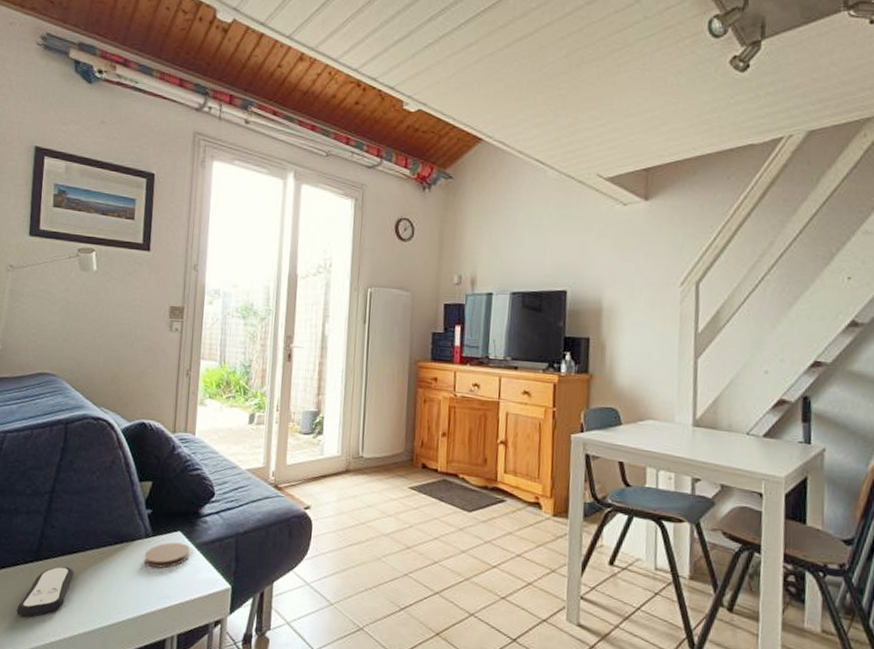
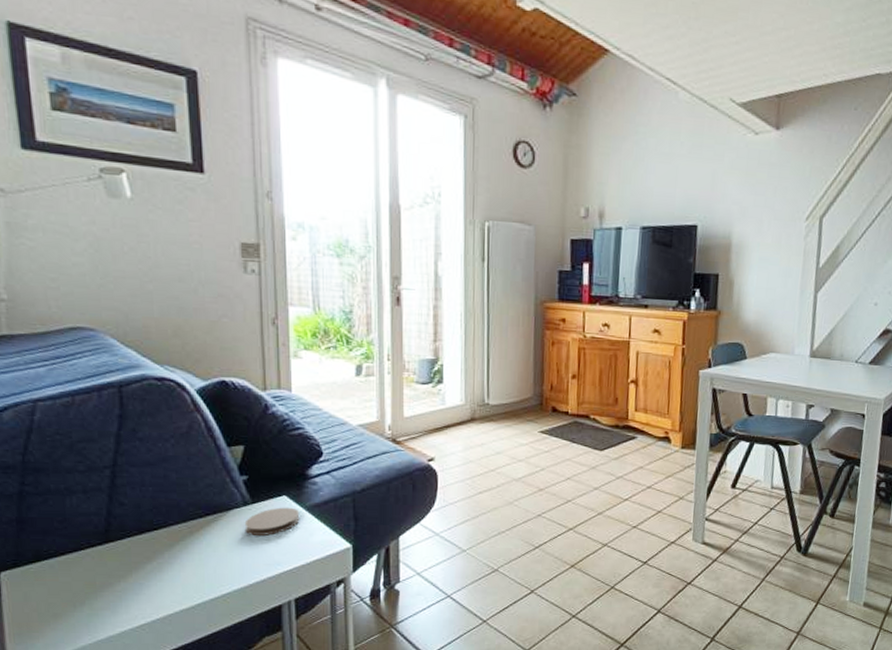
remote control: present [16,566,74,618] -> none [89,545,159,604]

